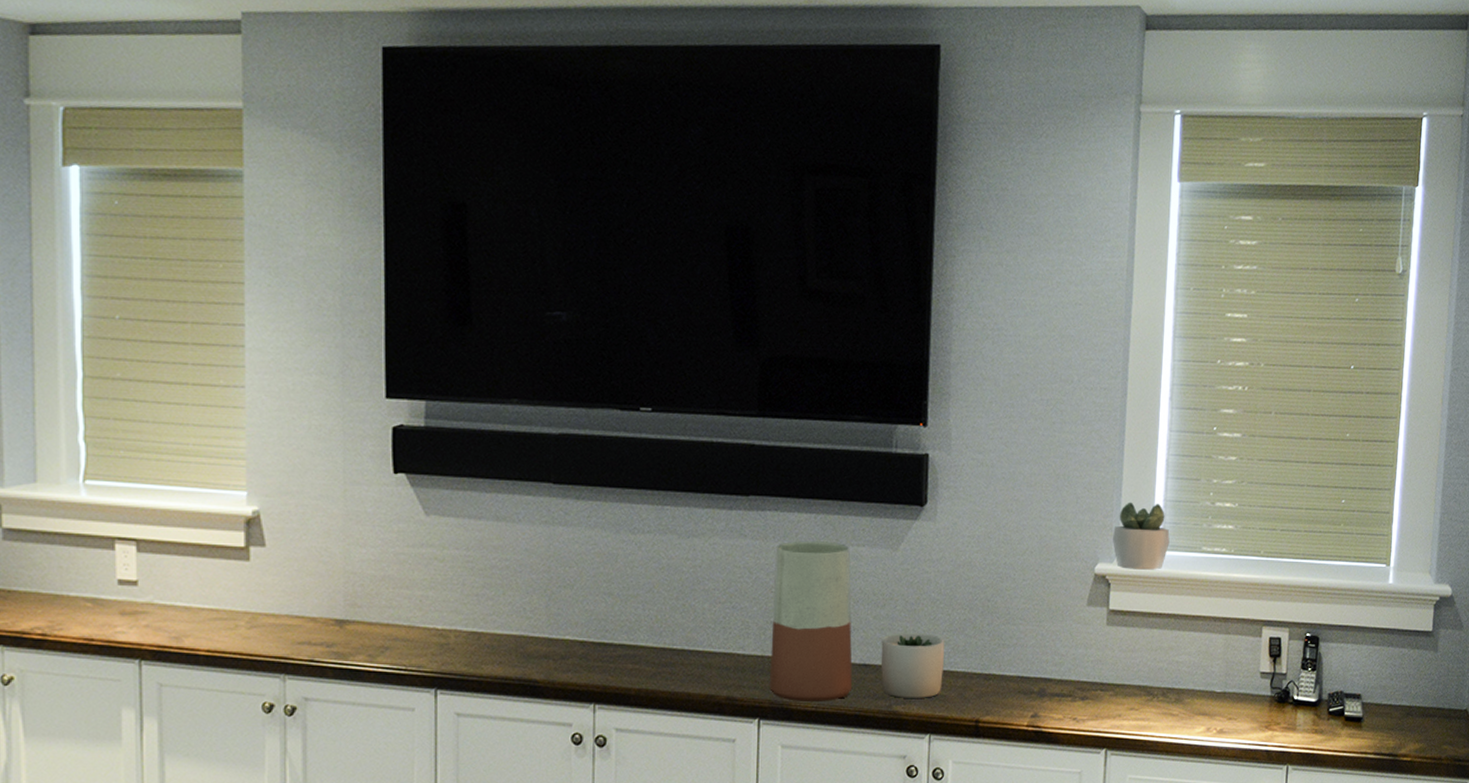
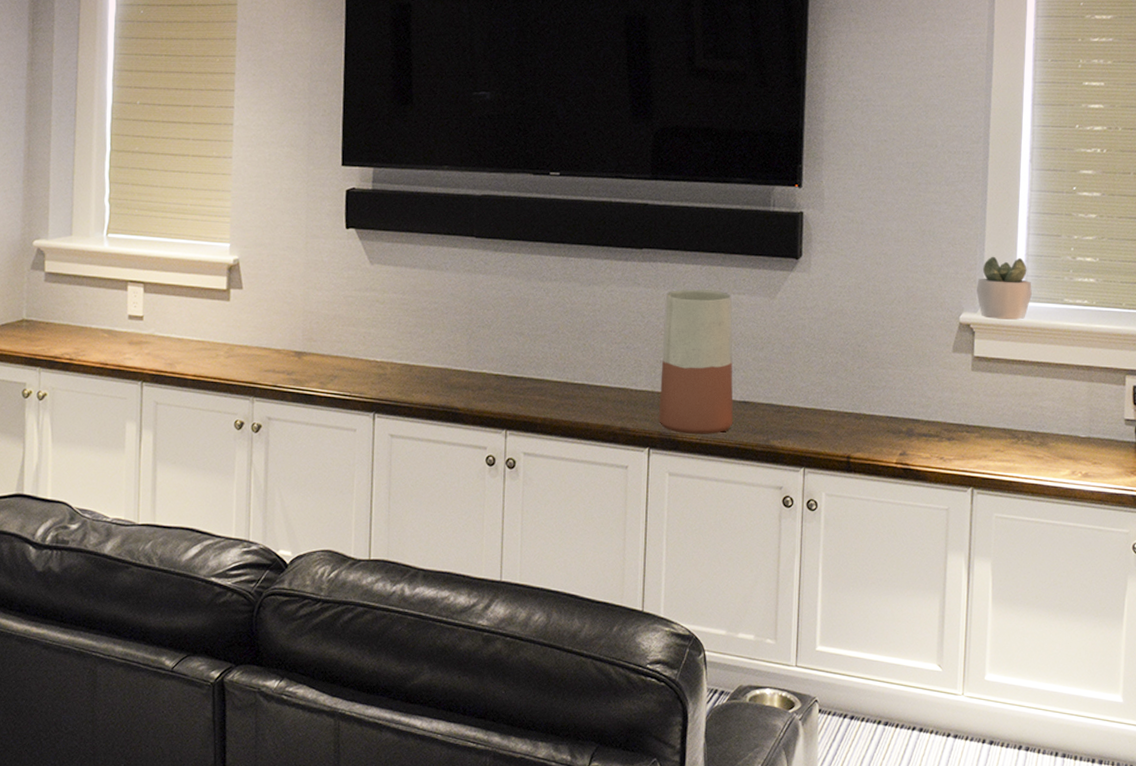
planter: present [880,633,945,698] -> none [759,373,818,434]

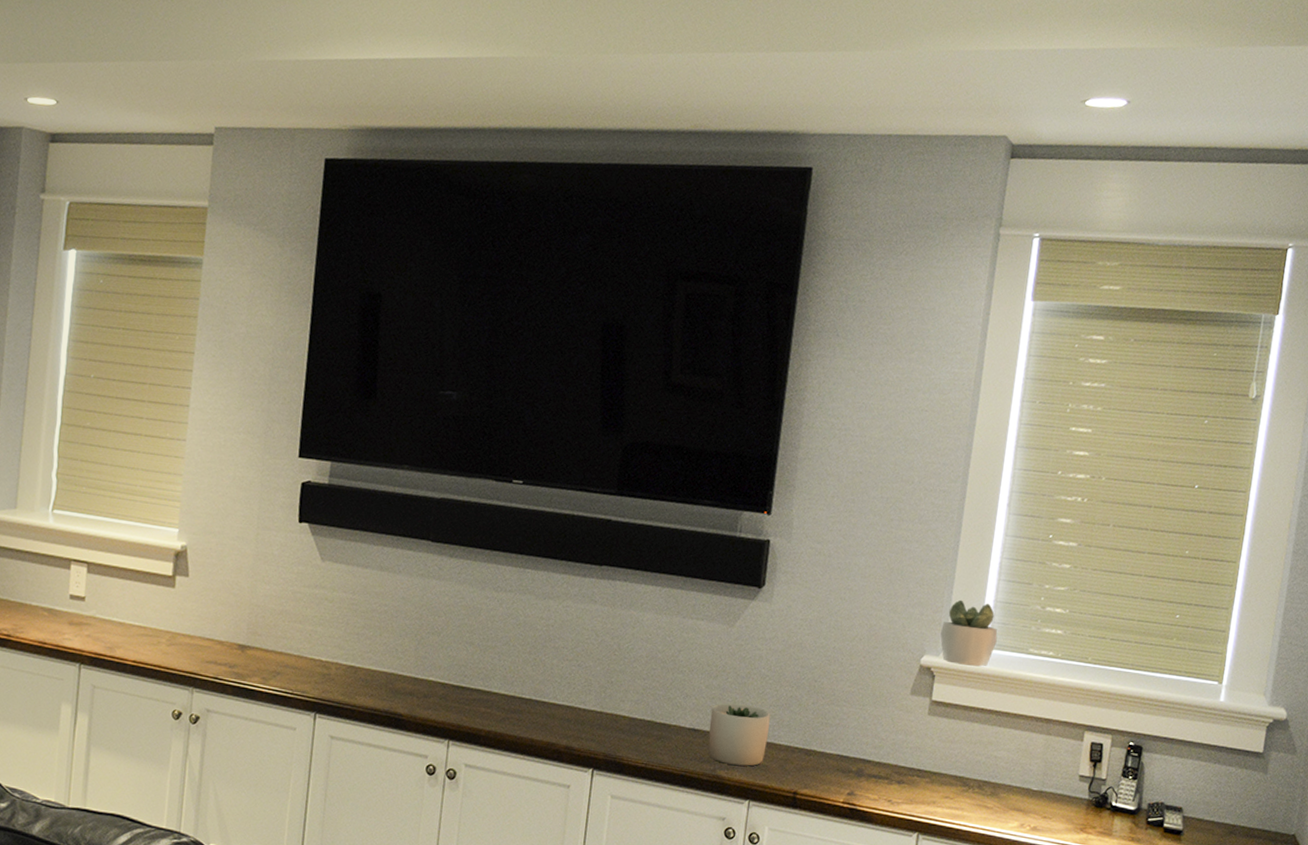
vase: present [659,289,734,435] -> none [605,610,690,760]
planter: none [759,373,818,434] -> present [708,702,771,767]

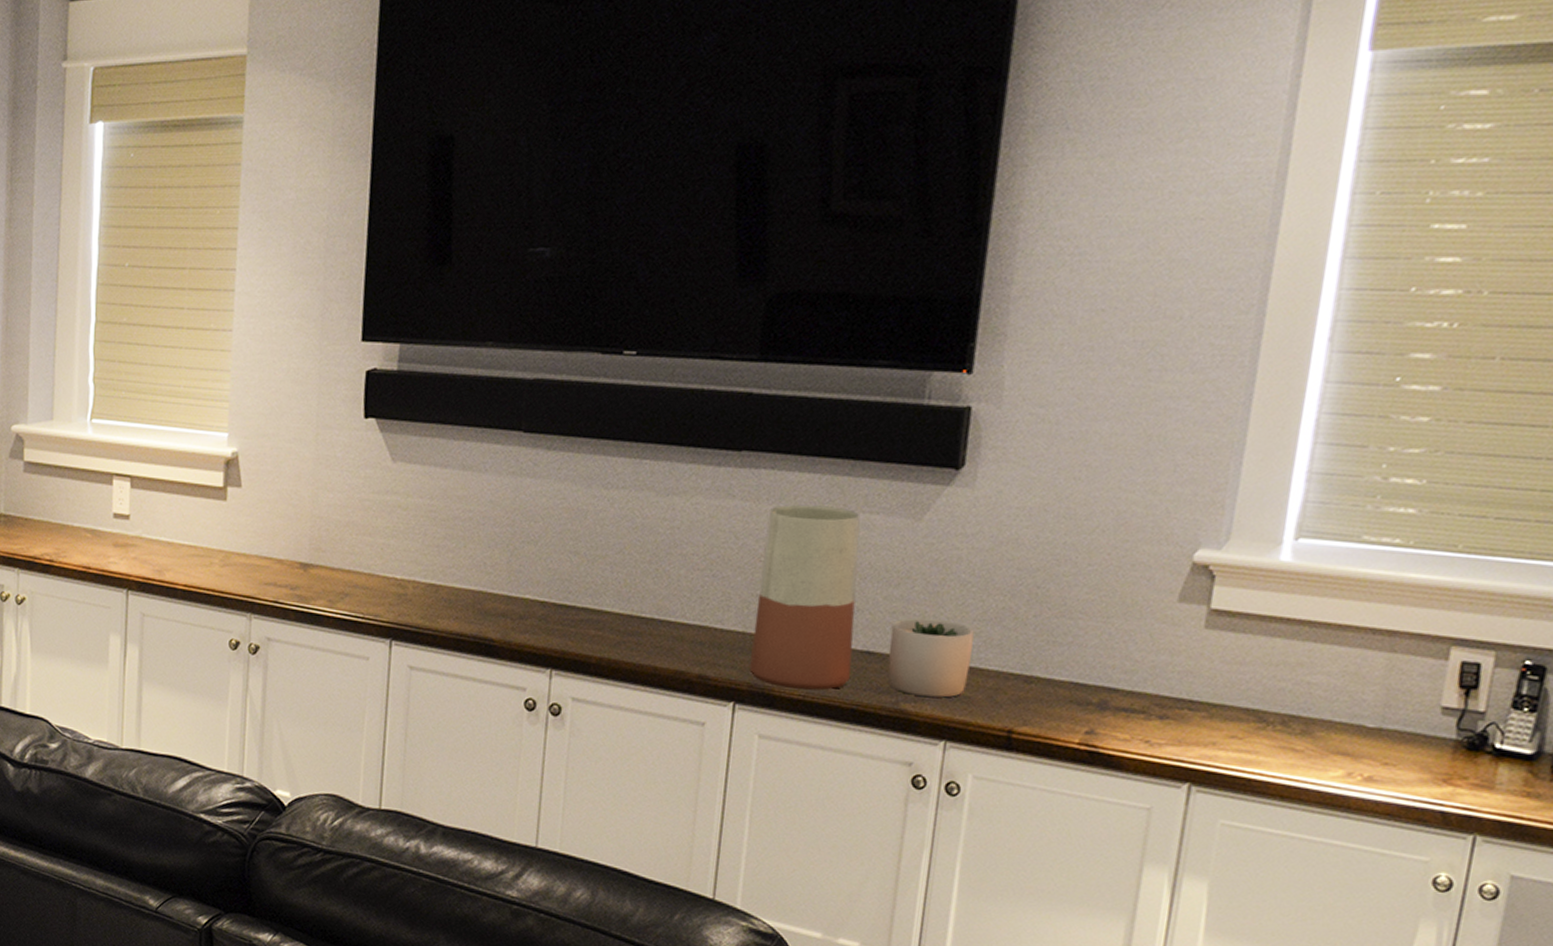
vase: none [605,610,690,760] -> present [749,504,861,691]
succulent plant: present [940,599,998,667] -> none [1223,472,1313,562]

